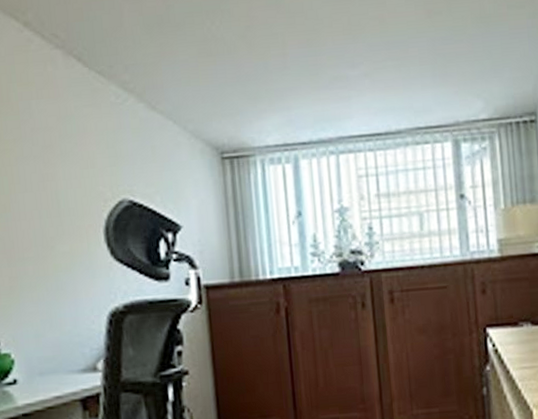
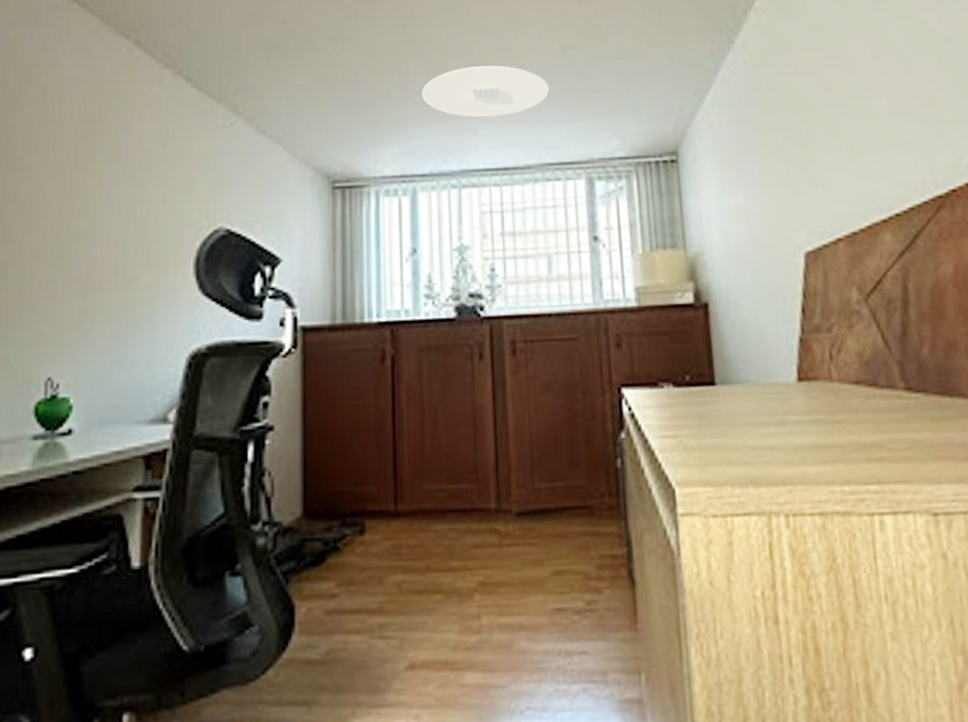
ceiling light: none [297,33,416,86] -> present [421,65,549,118]

